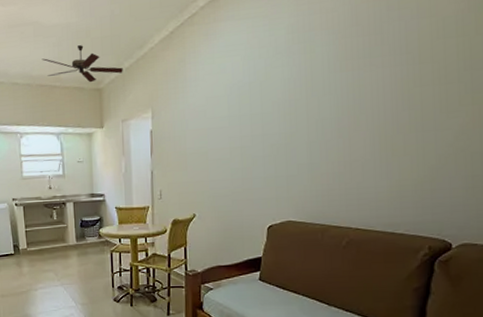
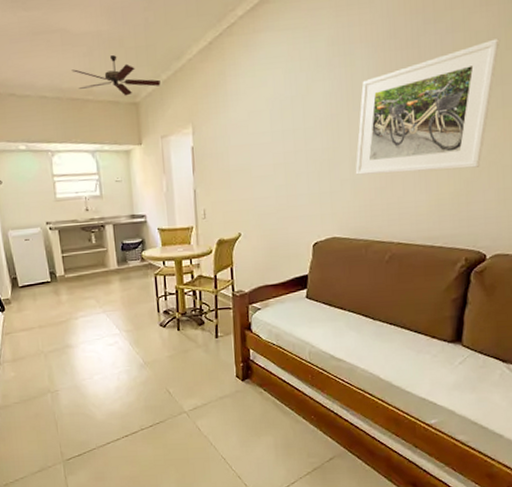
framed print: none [312,24,470,160] -> present [355,38,501,175]

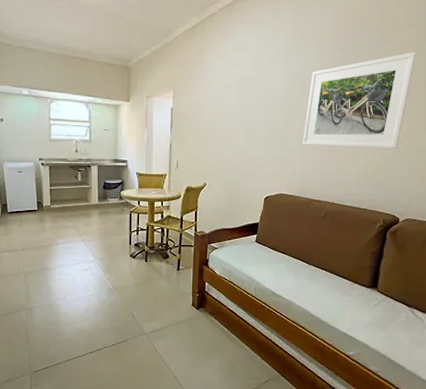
ceiling fan: present [71,55,161,96] -> none [75,26,150,60]

